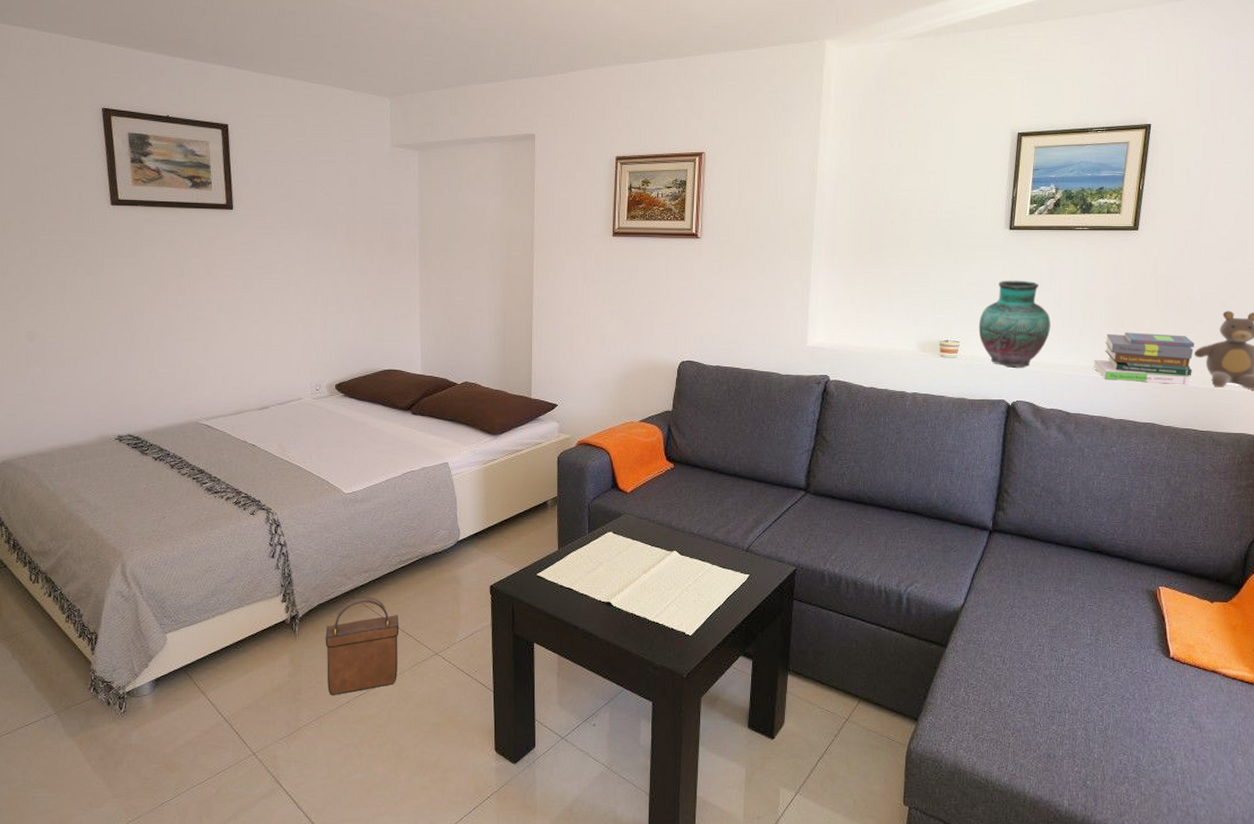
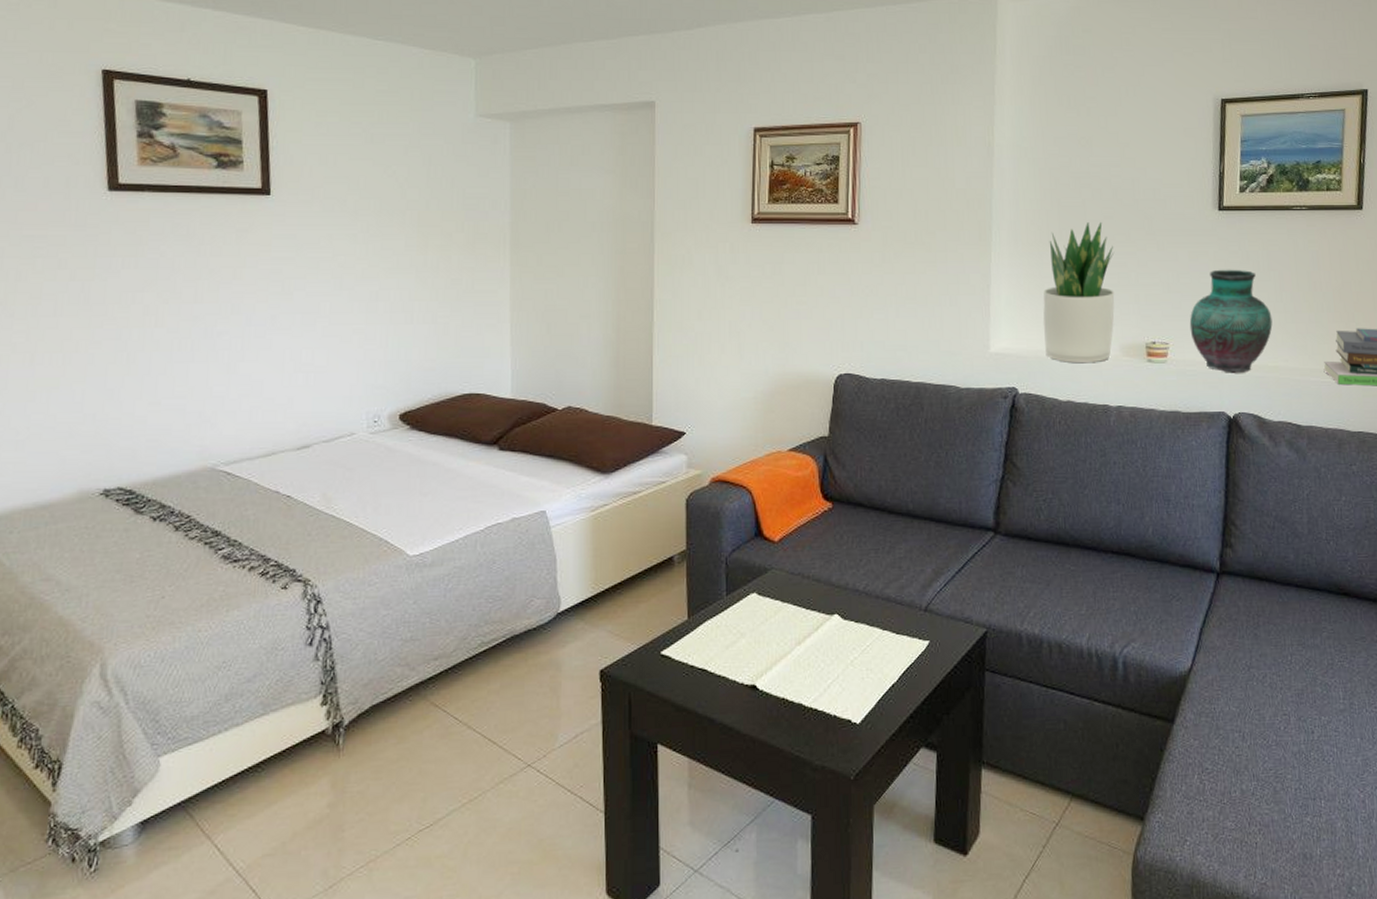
handbag: present [325,596,400,695] -> none [379,692,480,830]
planter: none [853,239,916,357] -> present [1043,222,1115,364]

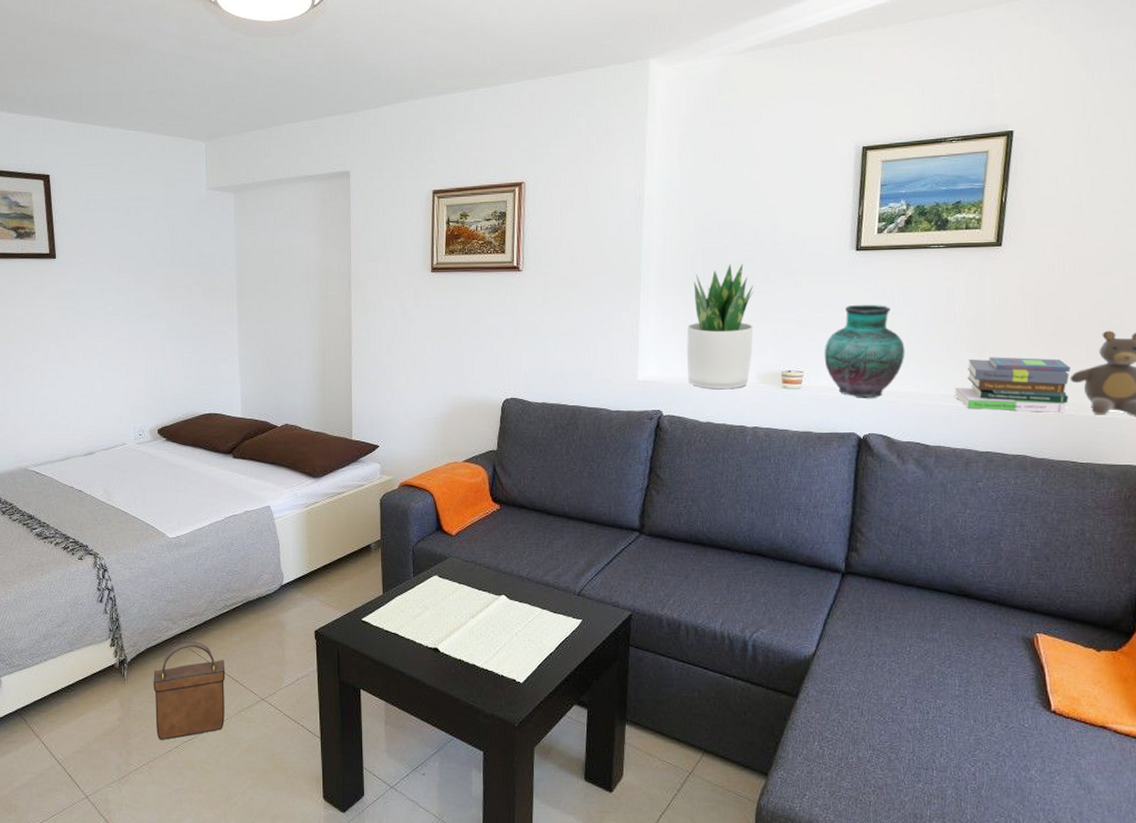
handbag: none [379,692,480,830] -> present [153,641,226,740]

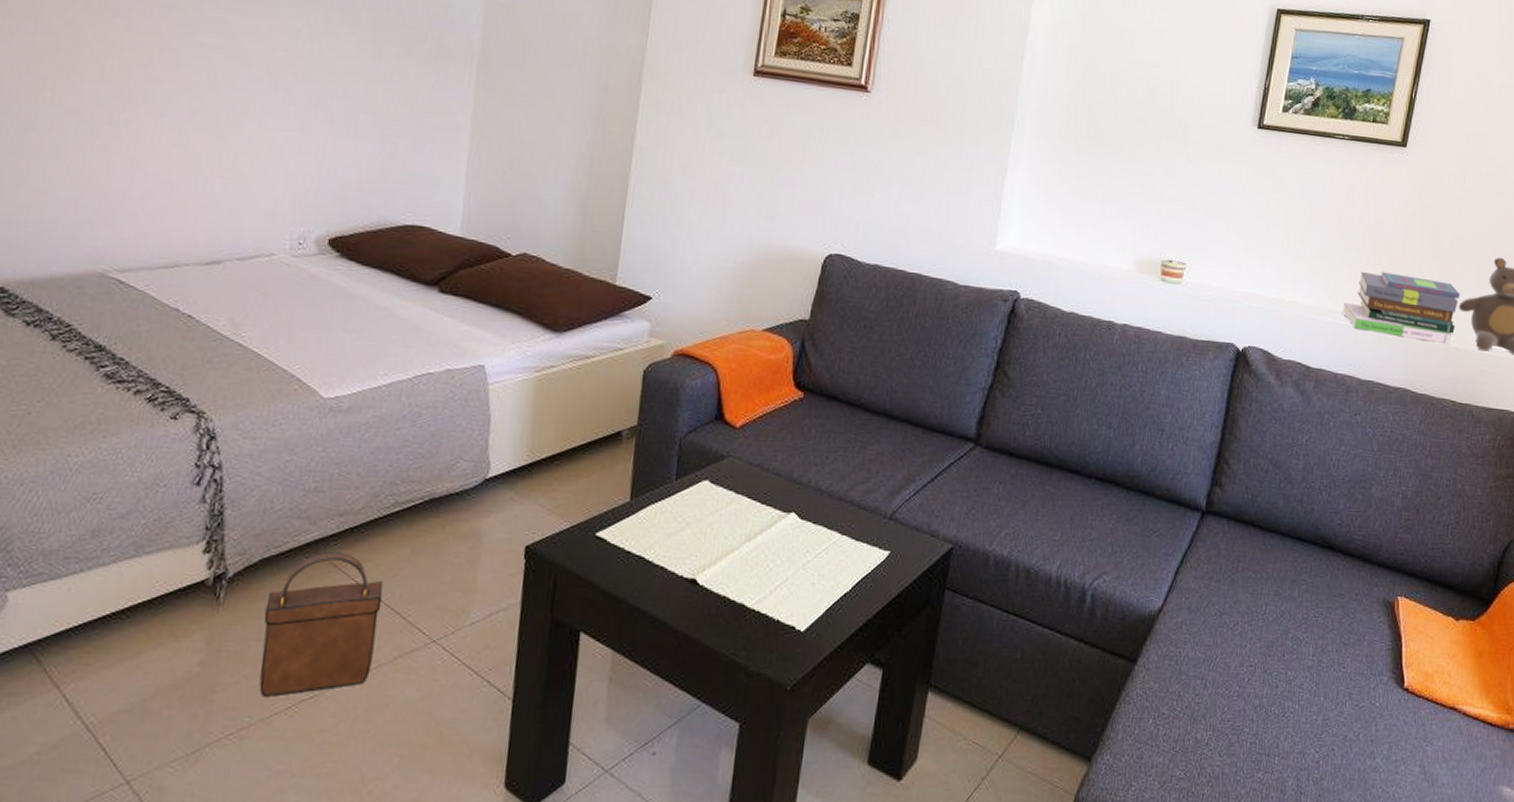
planter: present [686,264,754,390] -> none [1054,123,1142,276]
vase: present [824,304,905,398] -> none [1210,191,1297,305]

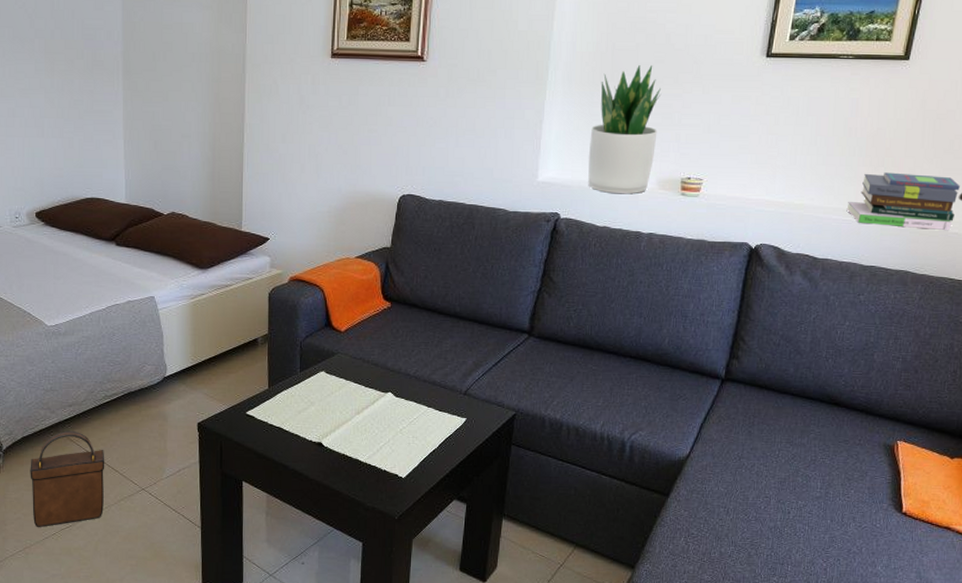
planter: none [1054,123,1142,276] -> present [588,65,661,195]

